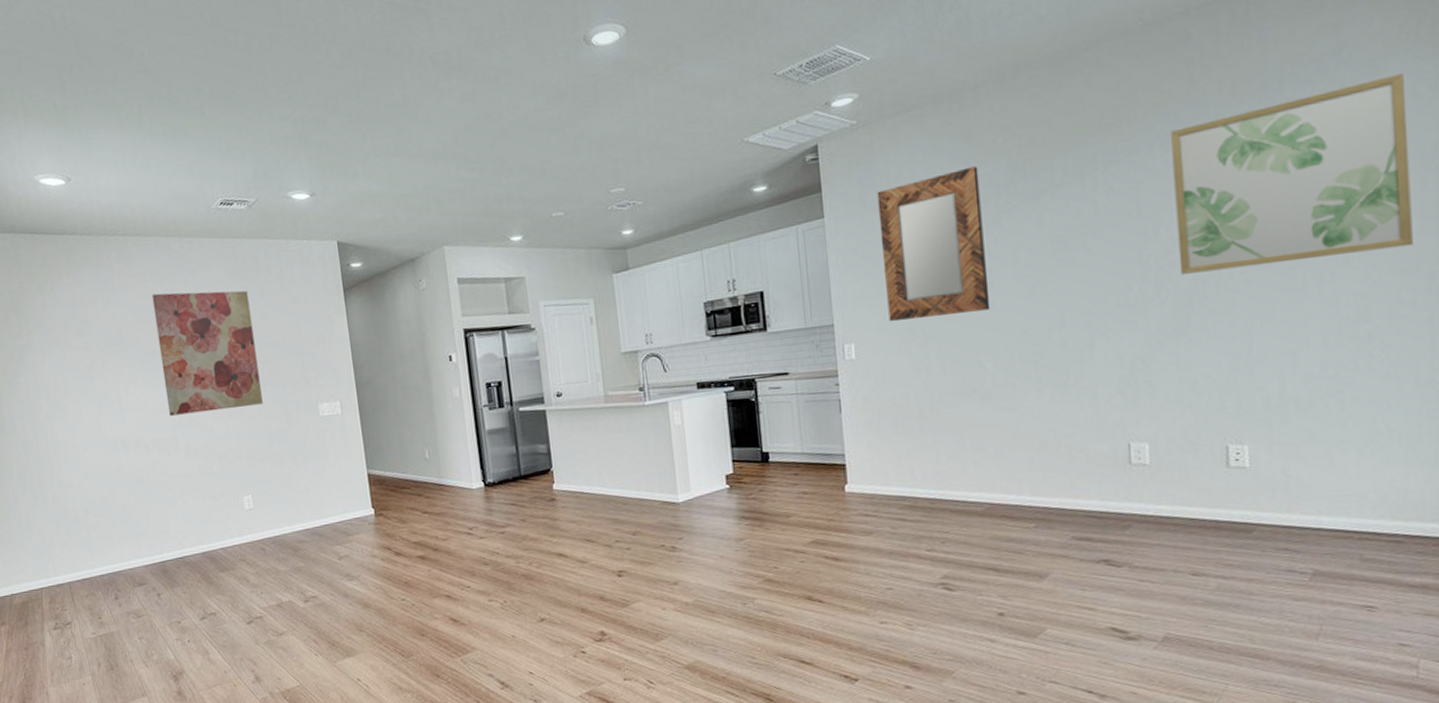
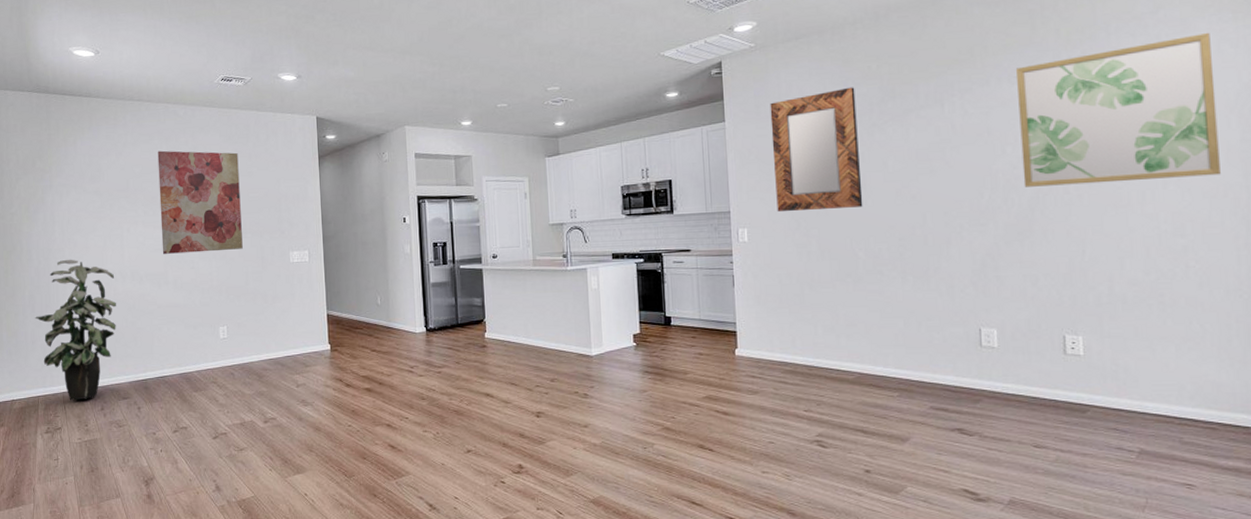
indoor plant: none [27,428,124,591] -> present [35,259,116,401]

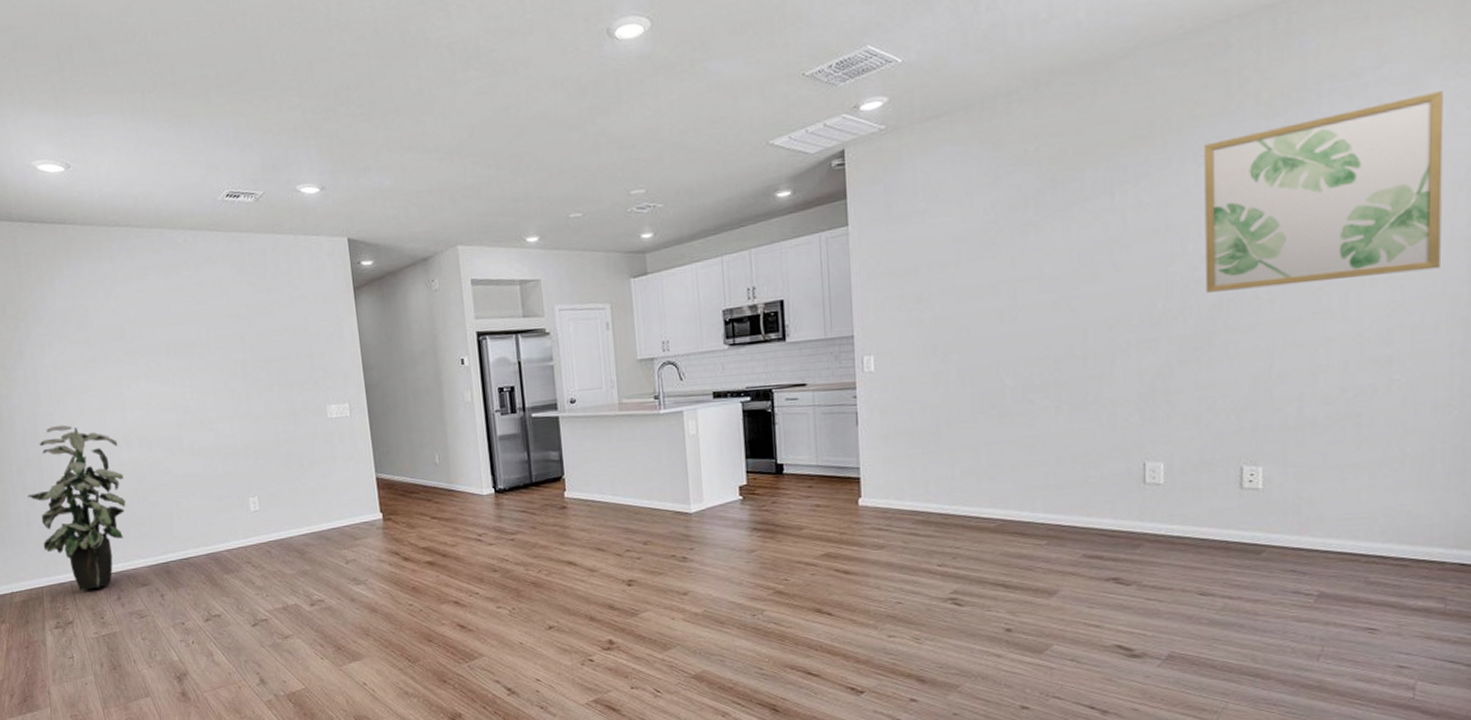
wall art: present [157,150,243,254] -> none [155,286,270,415]
home mirror: present [770,87,863,213] -> none [903,176,1013,335]

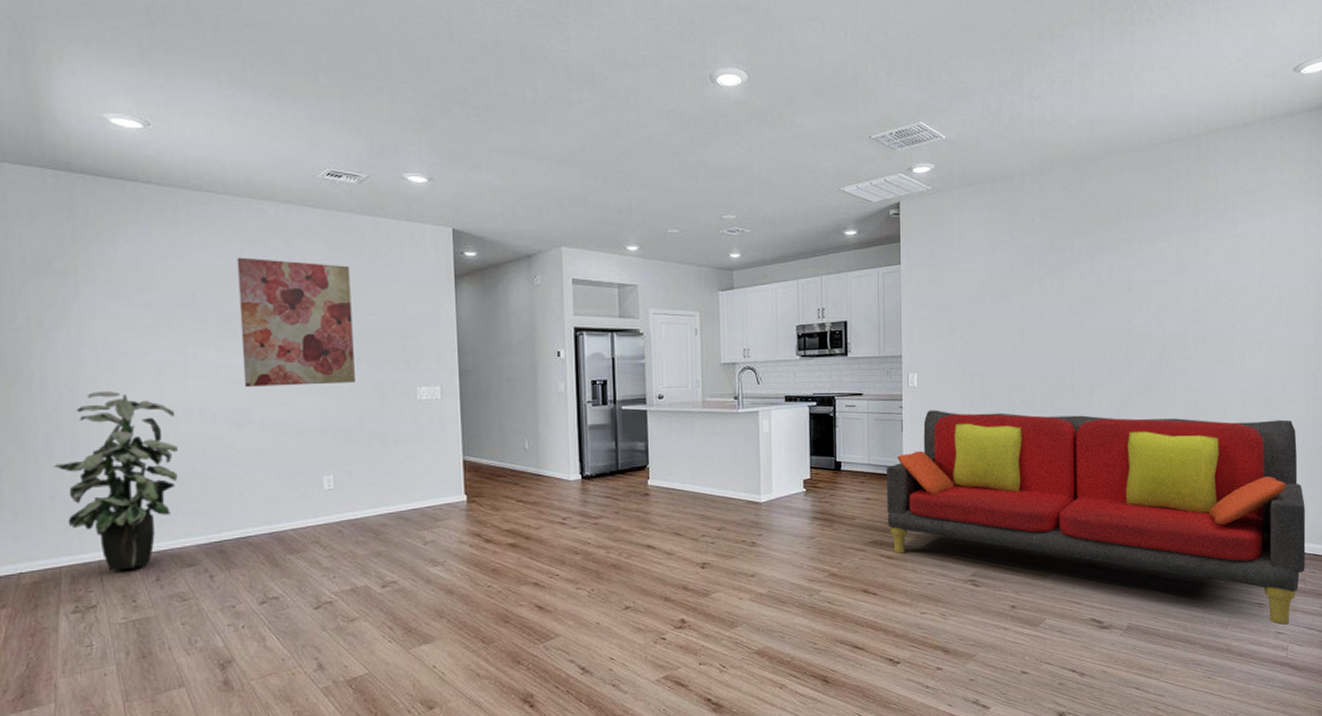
wall art: none [155,286,270,415] -> present [237,257,355,387]
sofa: none [838,383,1447,658] -> present [886,410,1306,626]
wall art: present [1205,90,1443,293] -> none [1154,211,1301,342]

